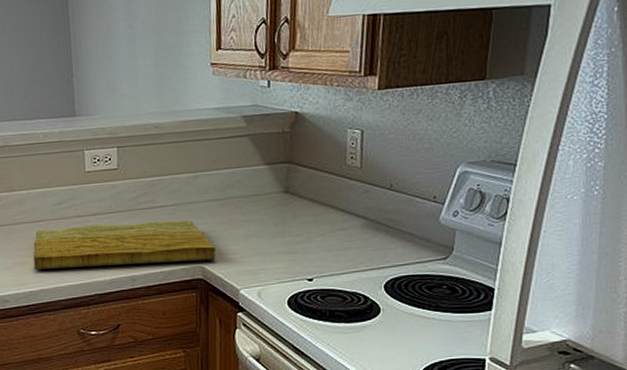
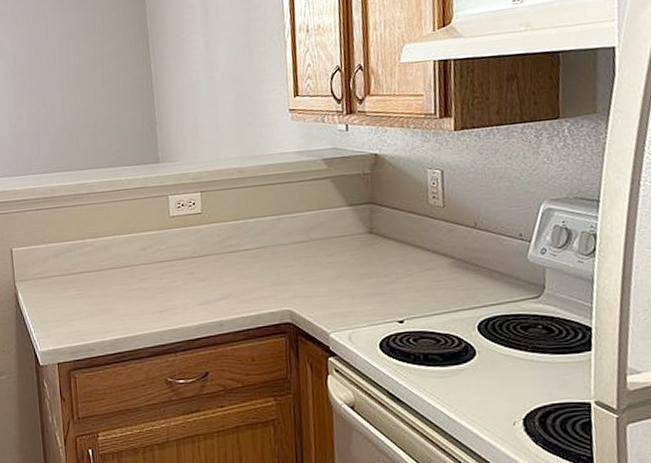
cutting board: present [33,220,216,270] -> none [119,263,304,316]

